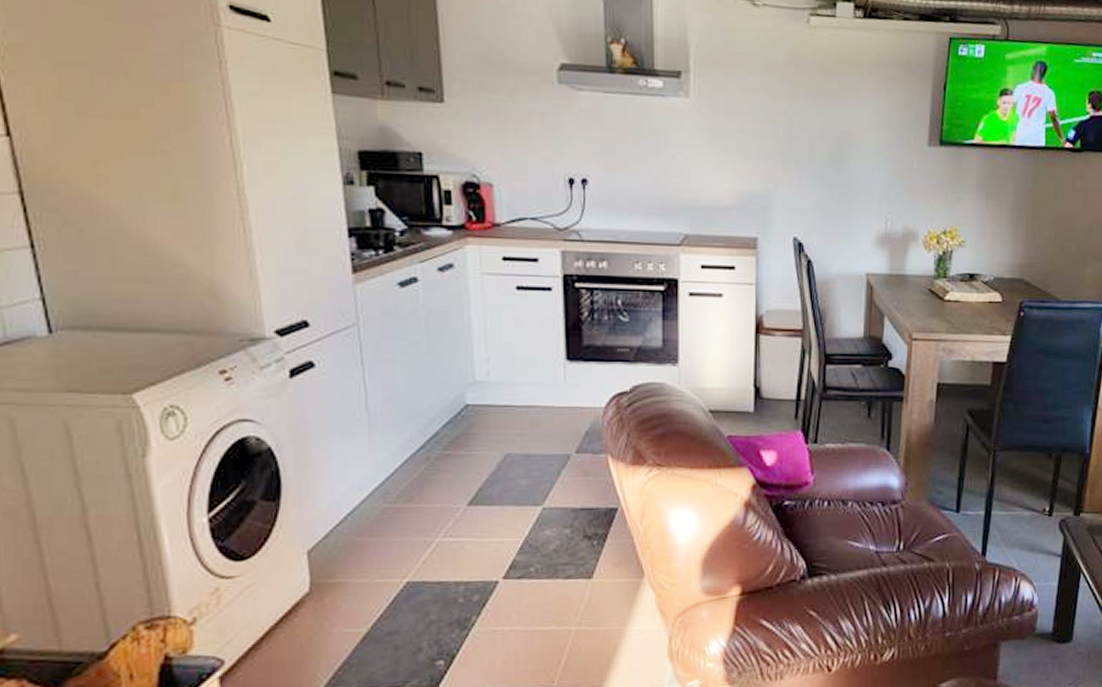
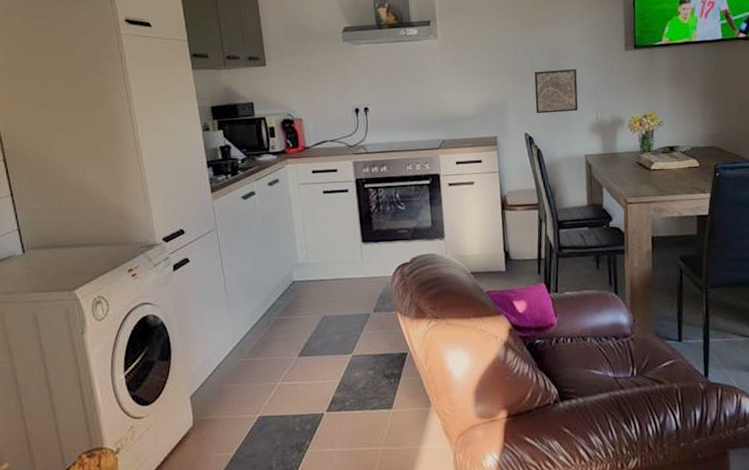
wall art: none [810,158,867,217] -> present [534,69,579,114]

